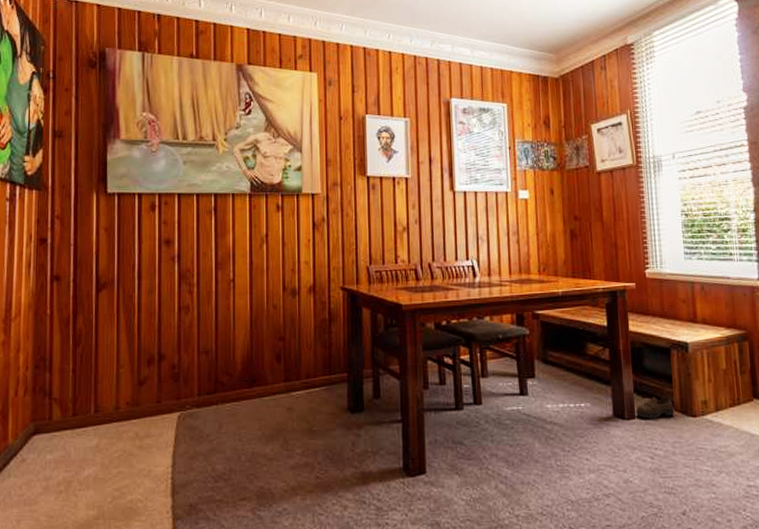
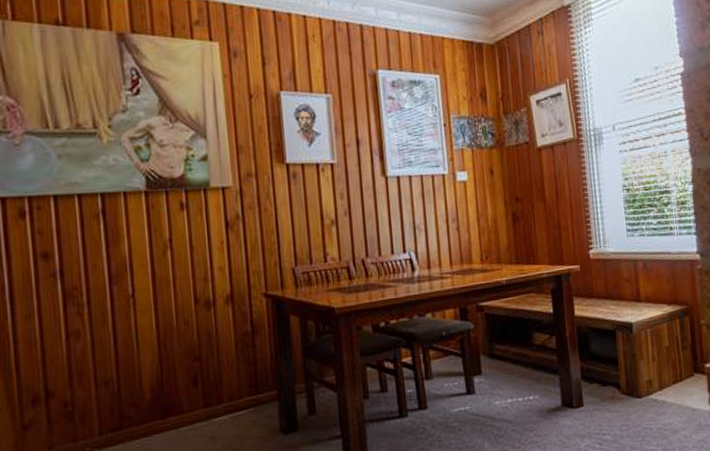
shoe: present [635,395,675,419] -> none [583,378,622,405]

